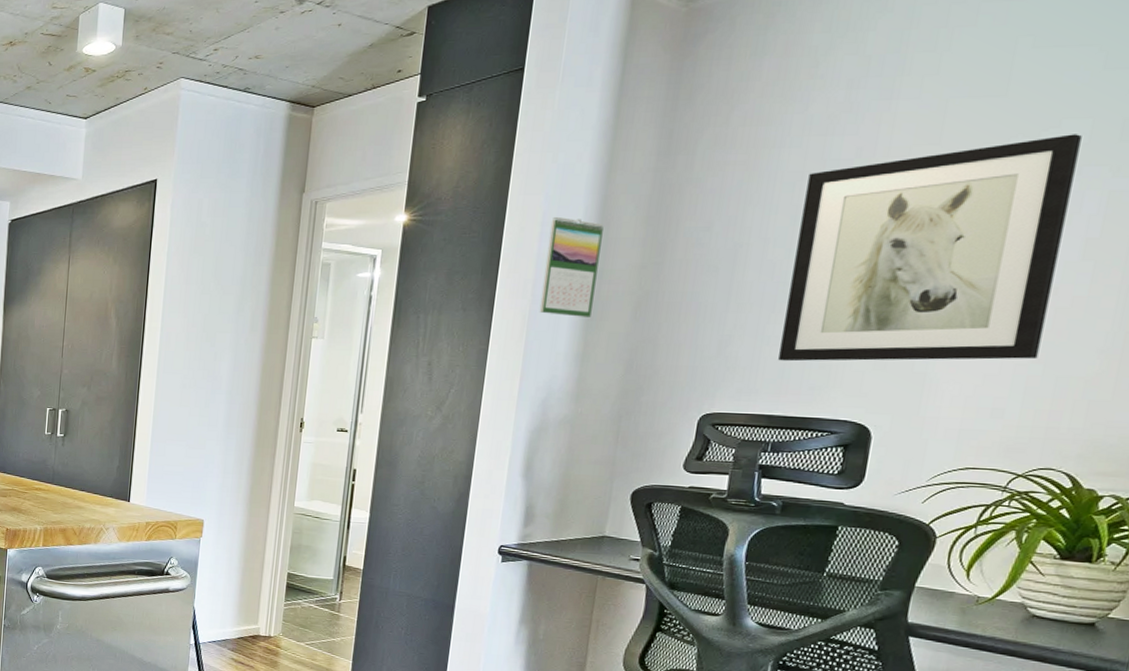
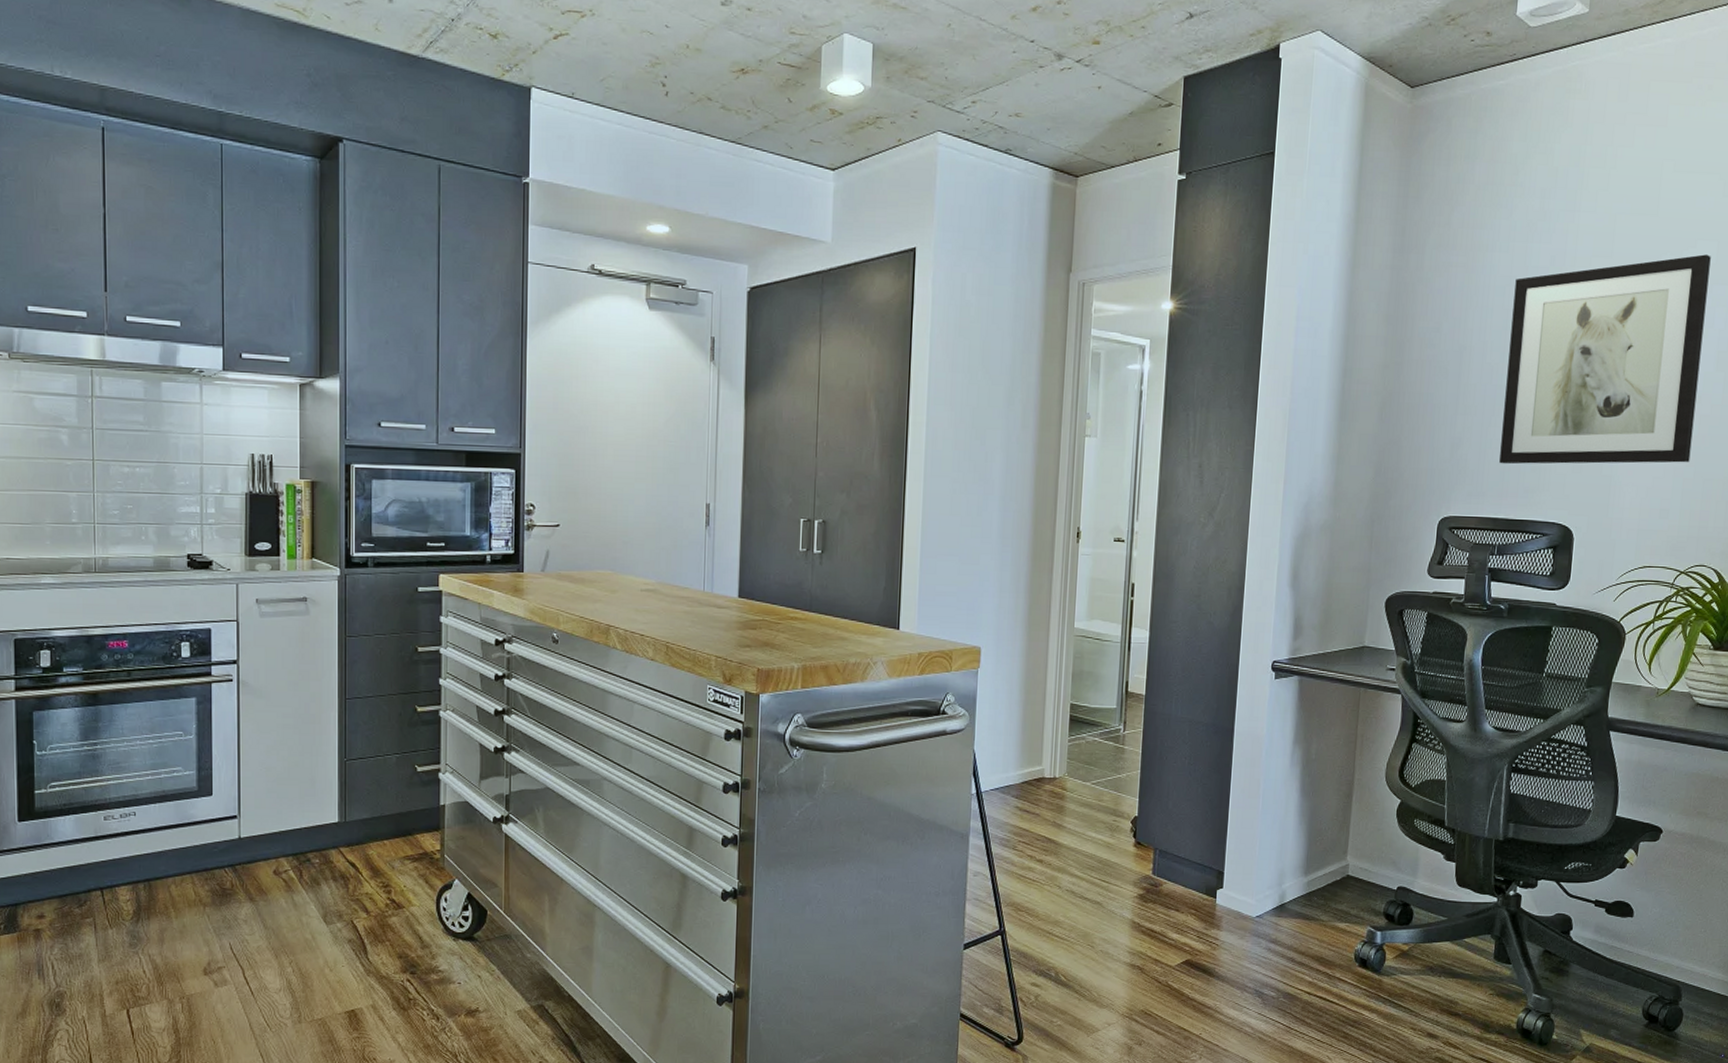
calendar: present [539,216,604,317] -> none [1298,311,1351,418]

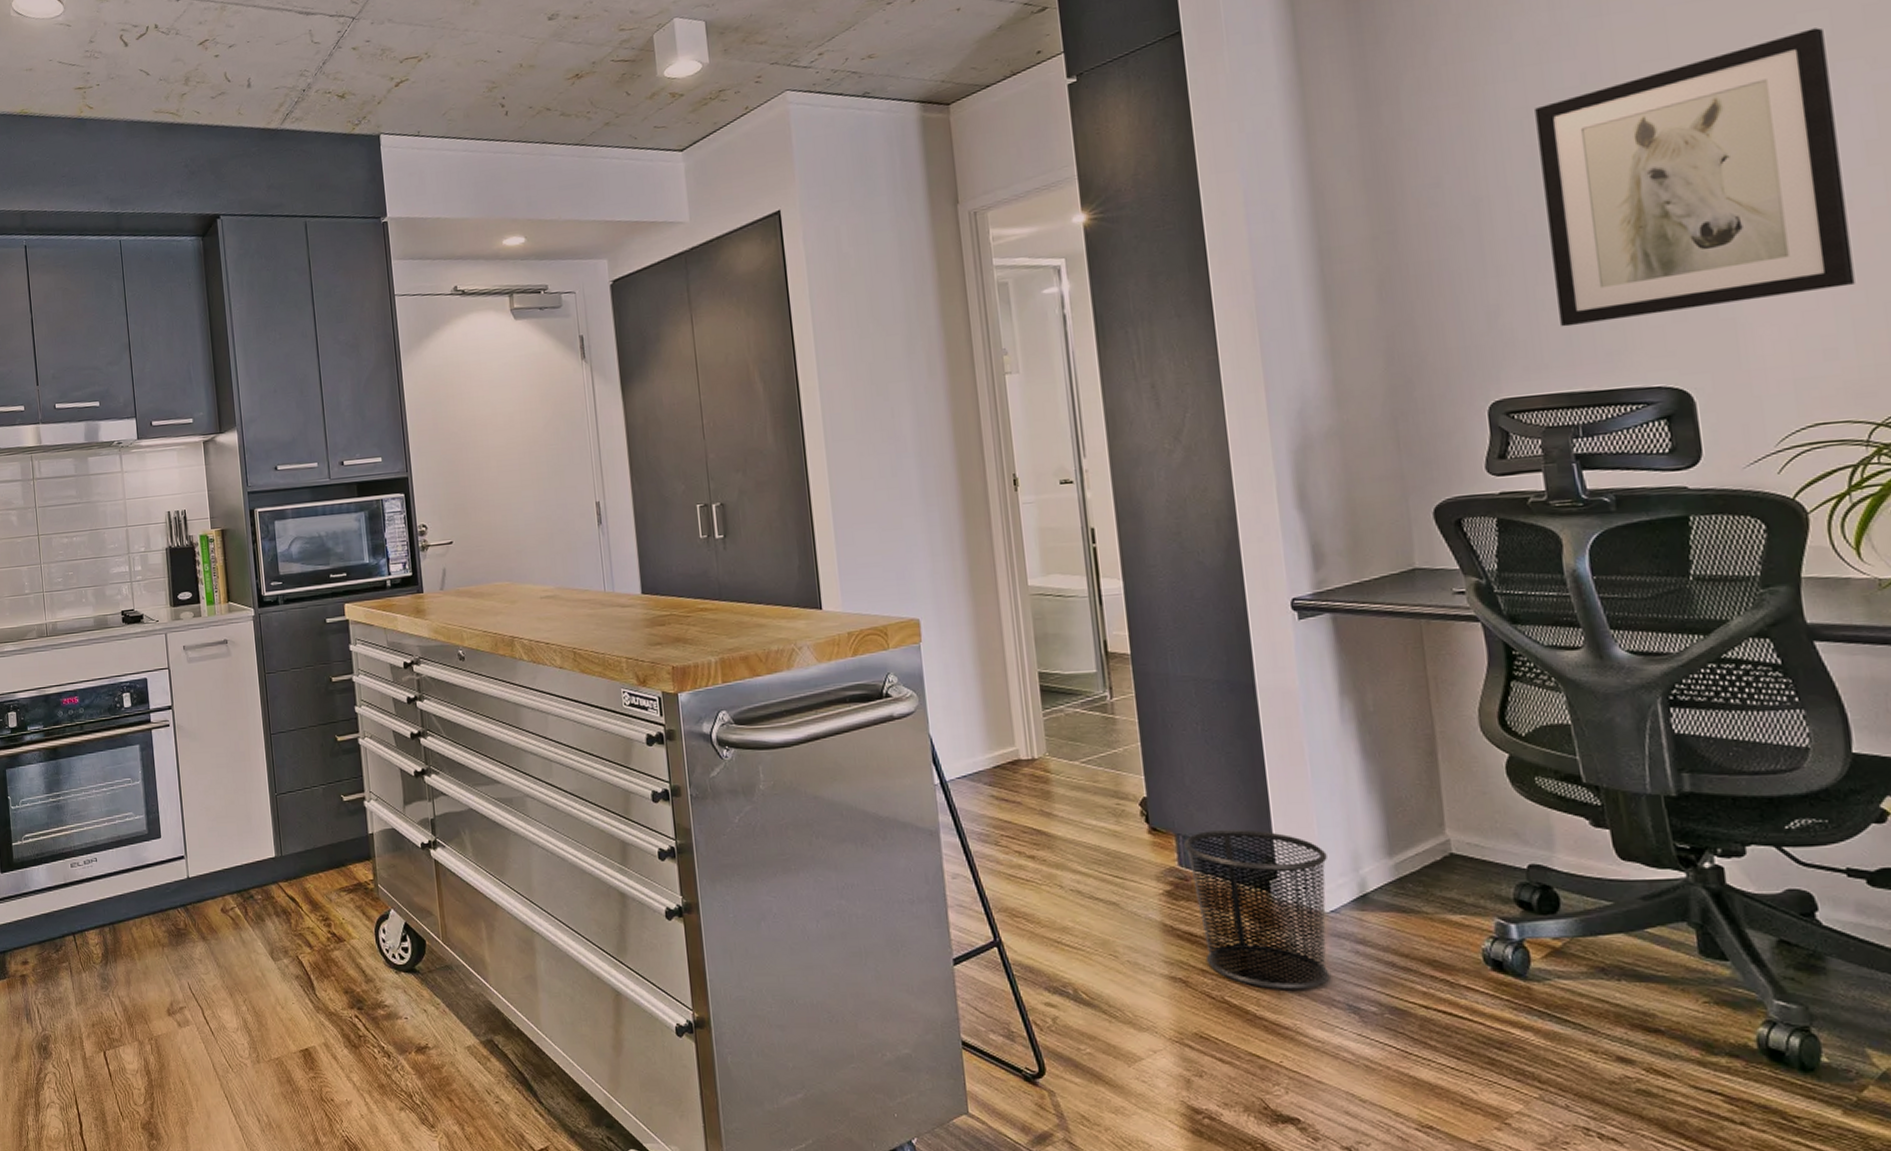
waste bin: none [1159,846,1262,978] -> present [1184,829,1330,990]

